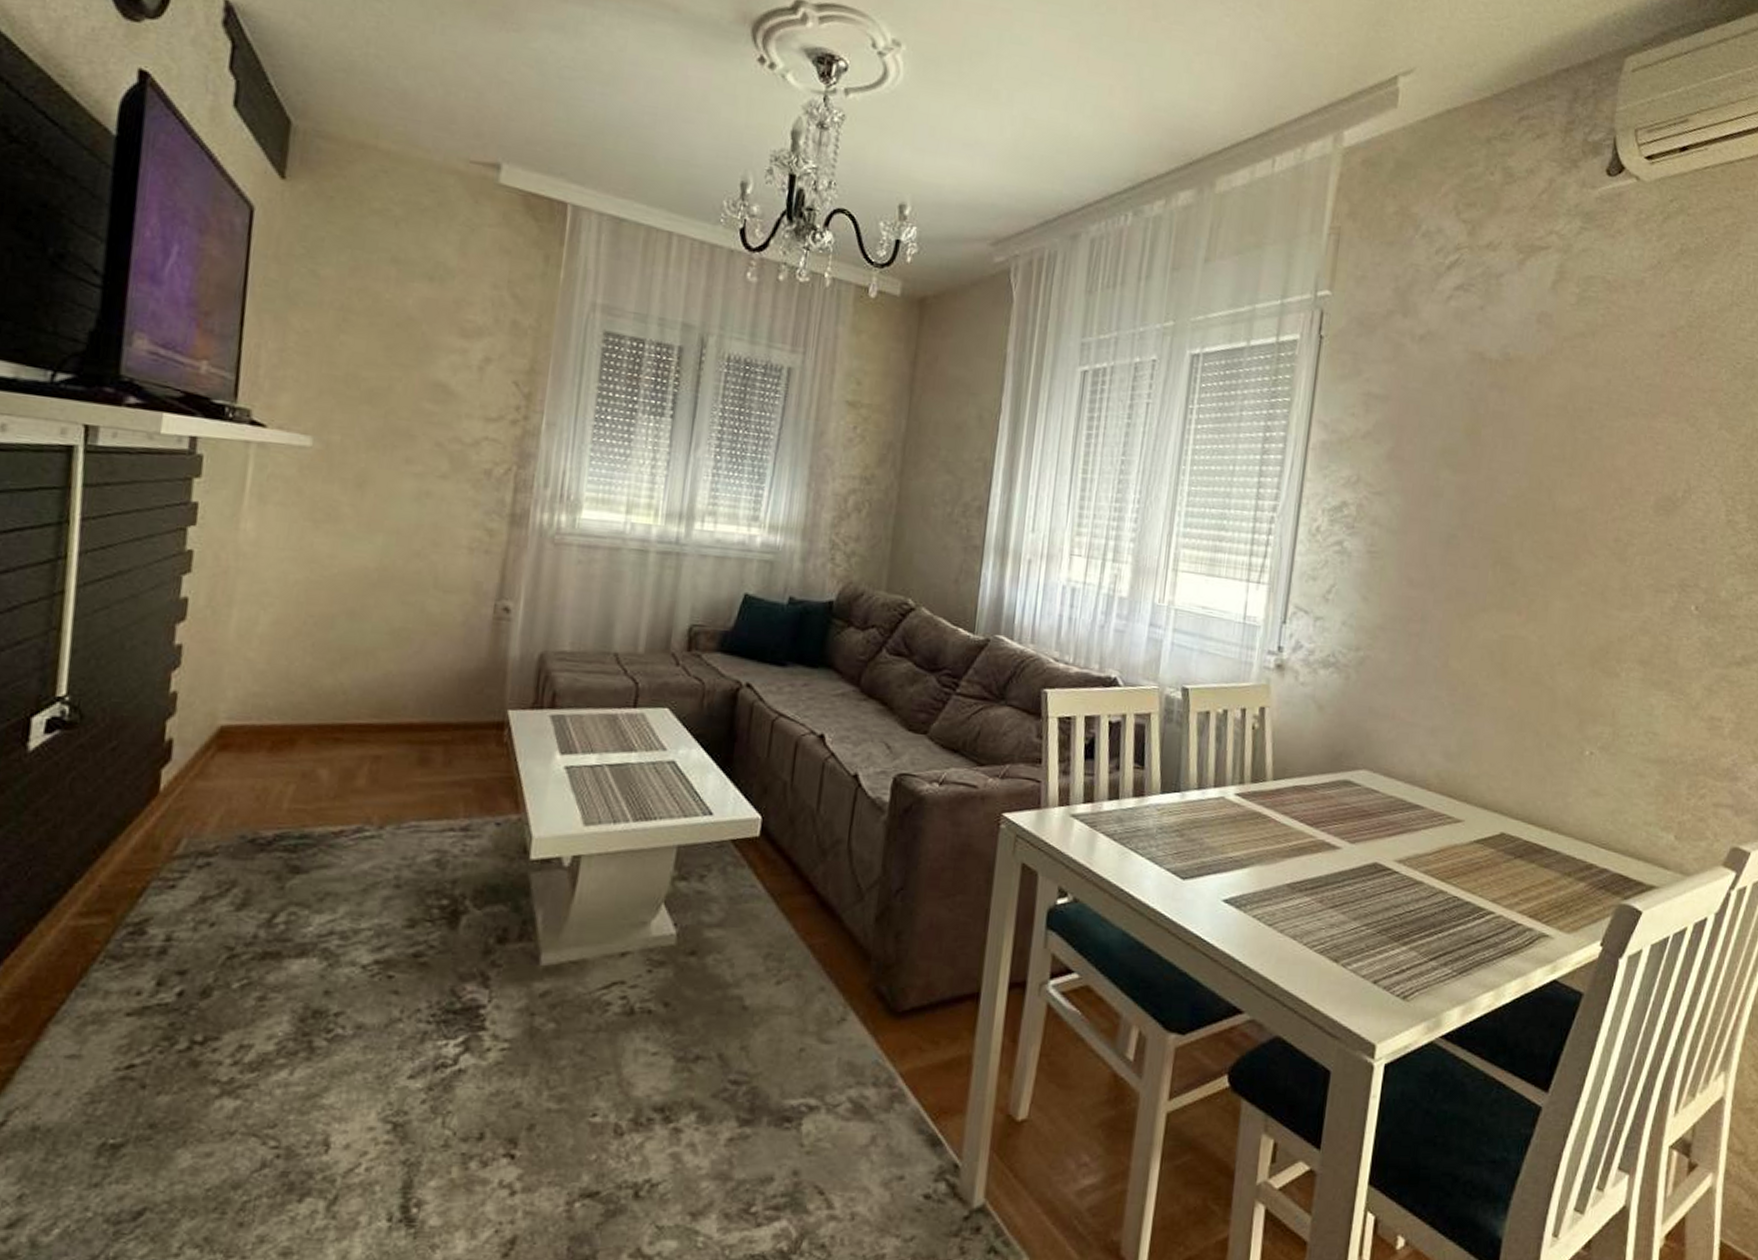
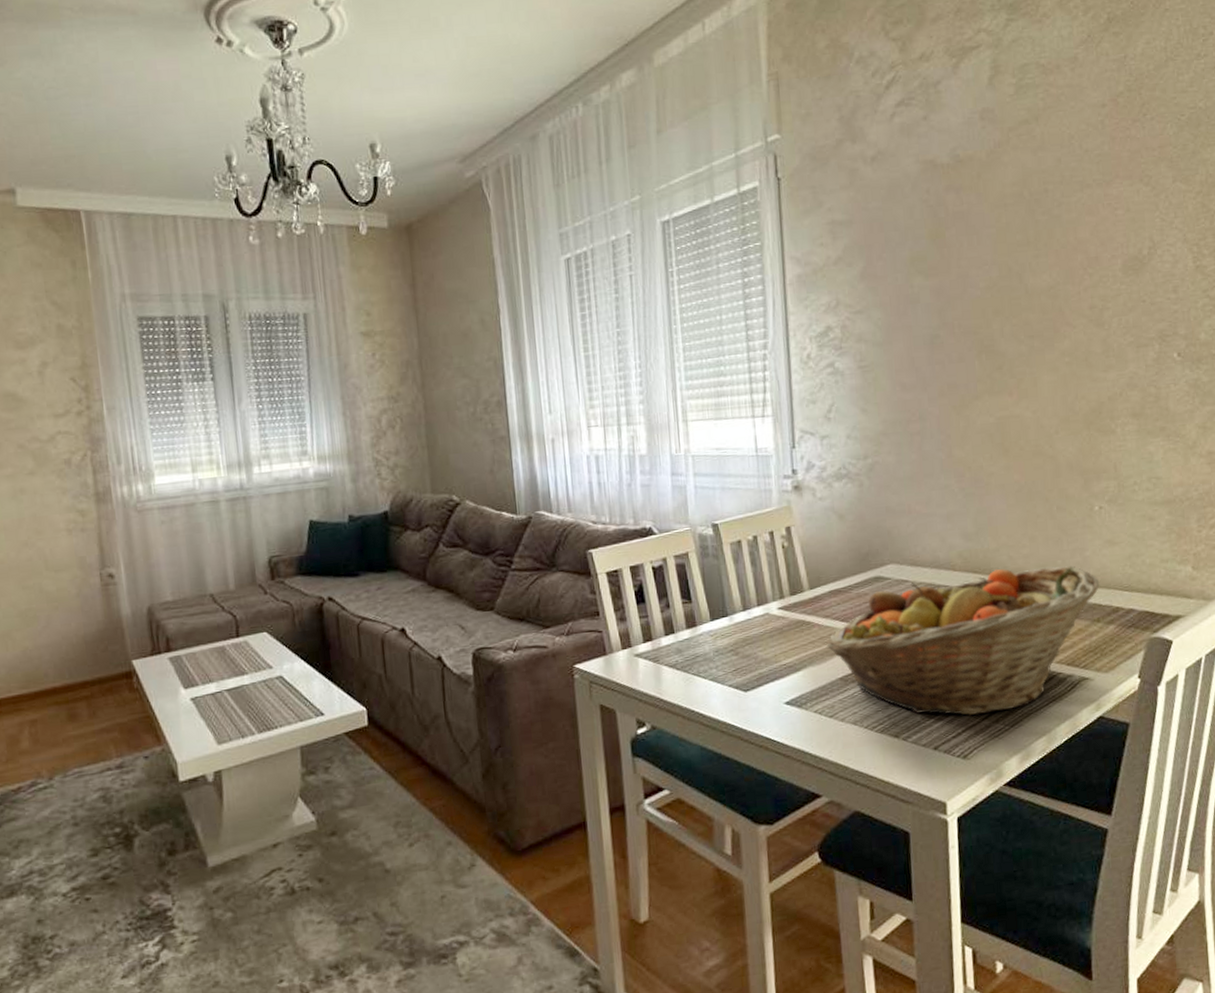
fruit basket: none [1279,794,1578,954] -> present [826,565,1100,715]

